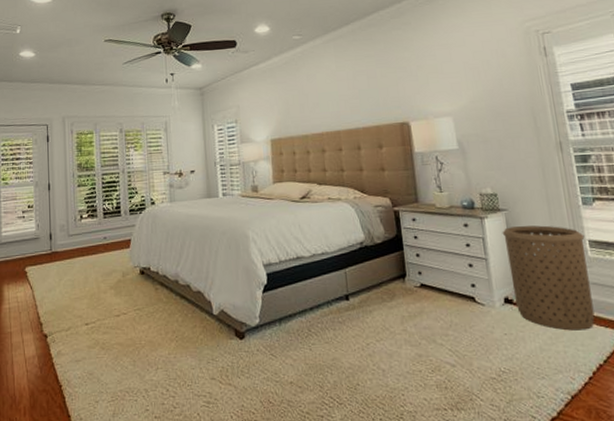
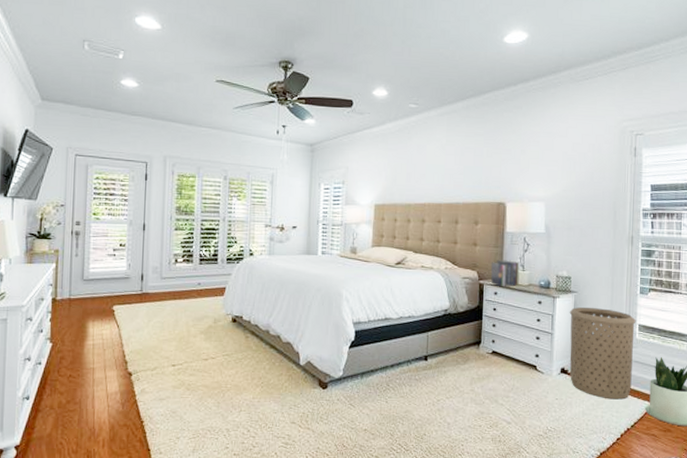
books: none [403,182,439,211] -> present [491,260,520,287]

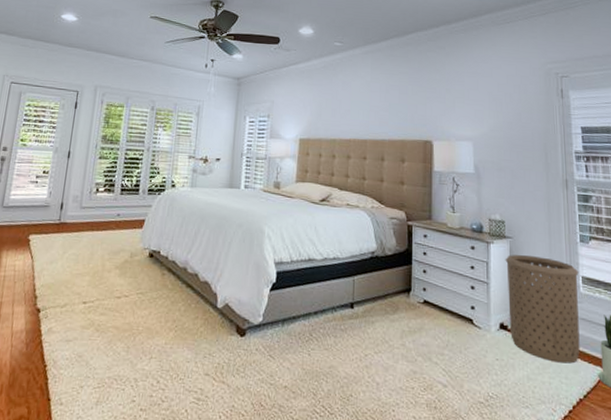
books: present [491,260,520,287] -> none [419,200,450,230]

